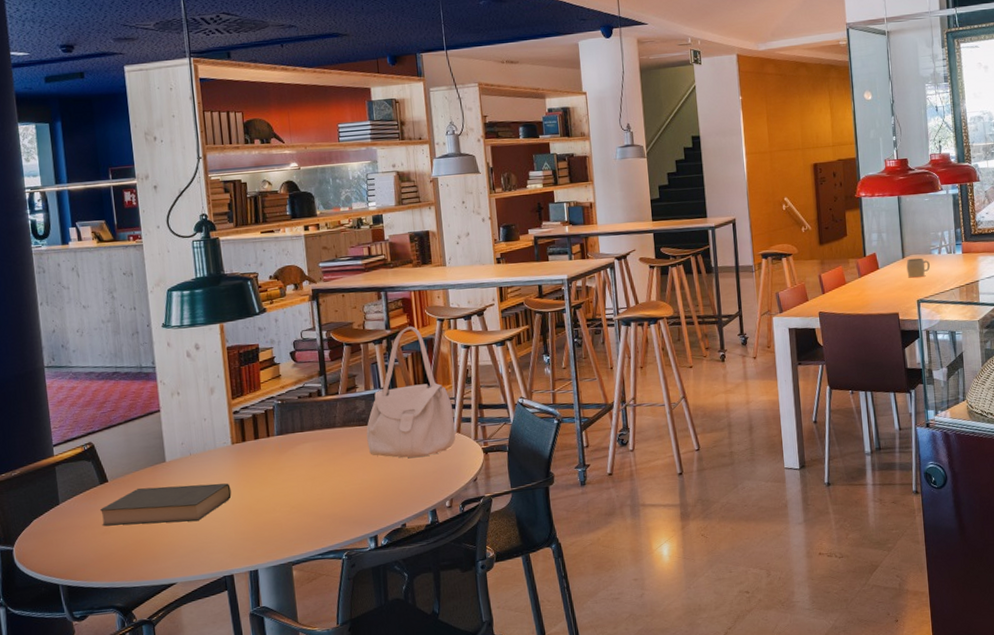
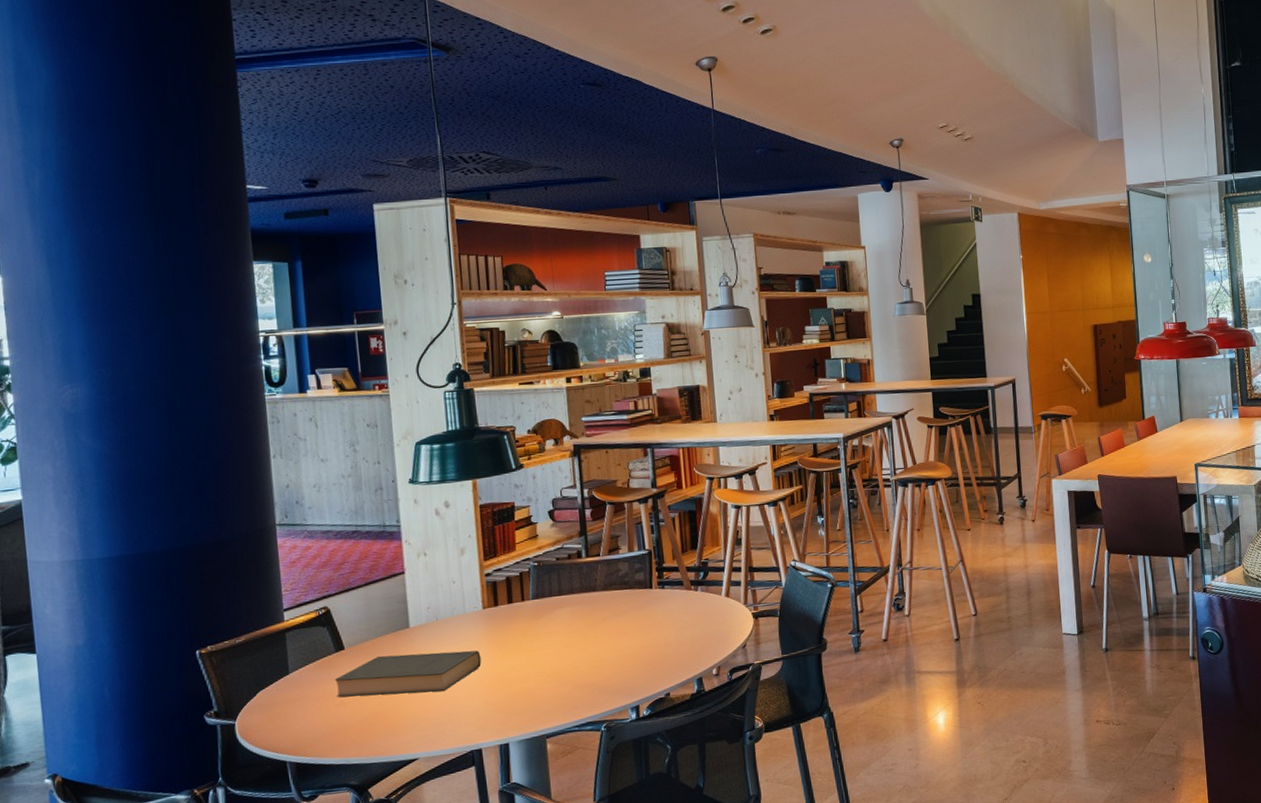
handbag: present [366,326,456,458] -> none [629,484,725,624]
mug: present [906,258,930,279] -> none [1184,421,1207,442]

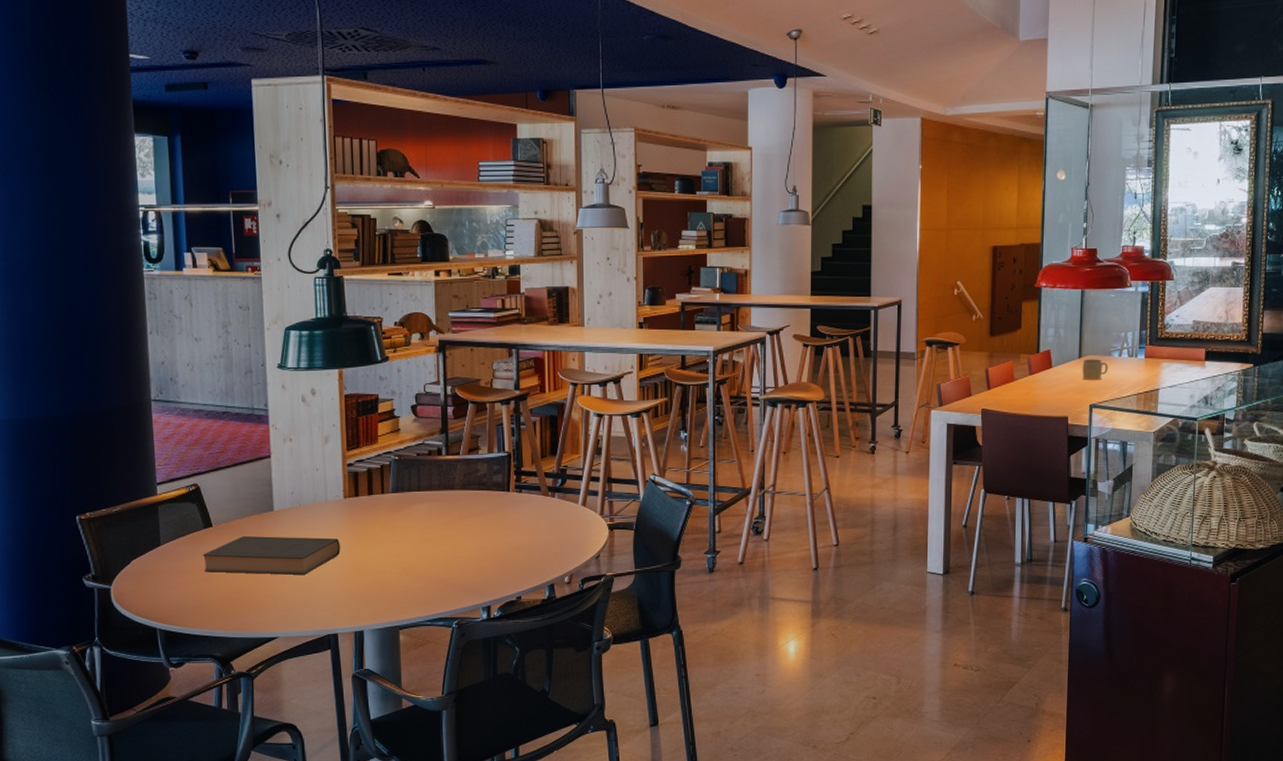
mug: none [1184,421,1207,442] -> present [1082,359,1108,381]

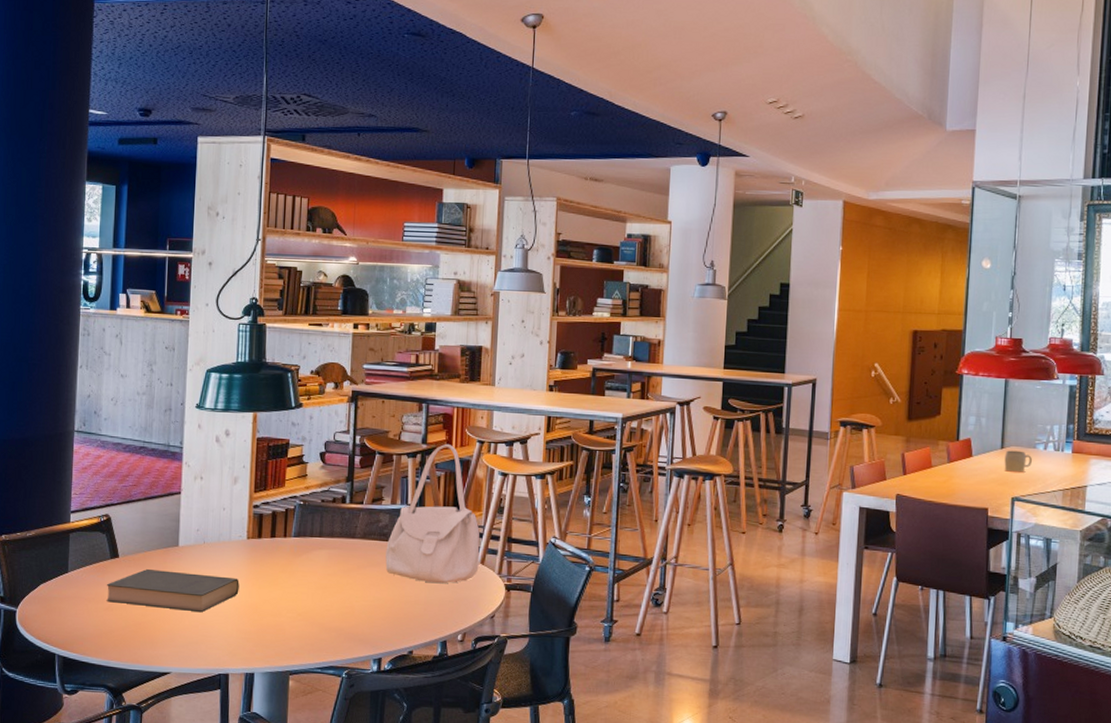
handbag: none [486,388,581,529] -> present [385,443,480,584]

